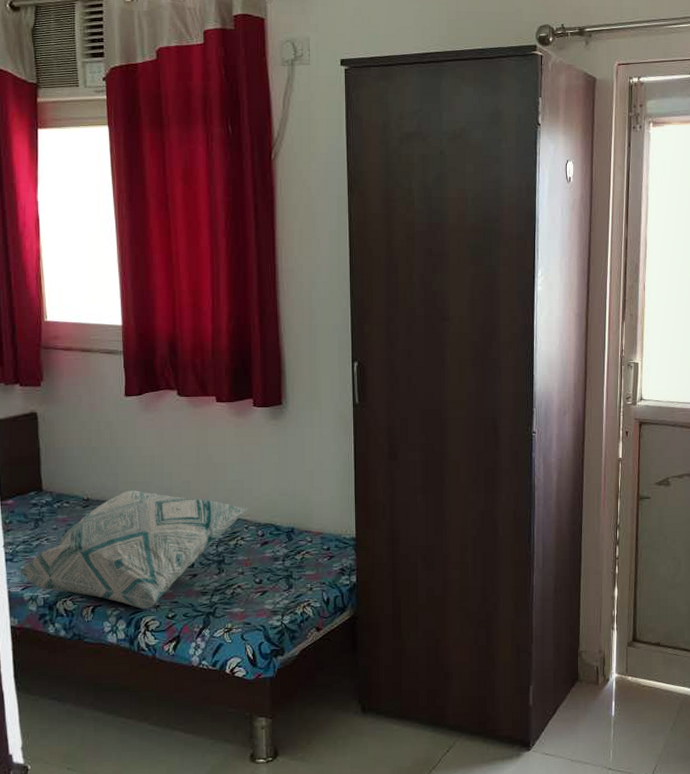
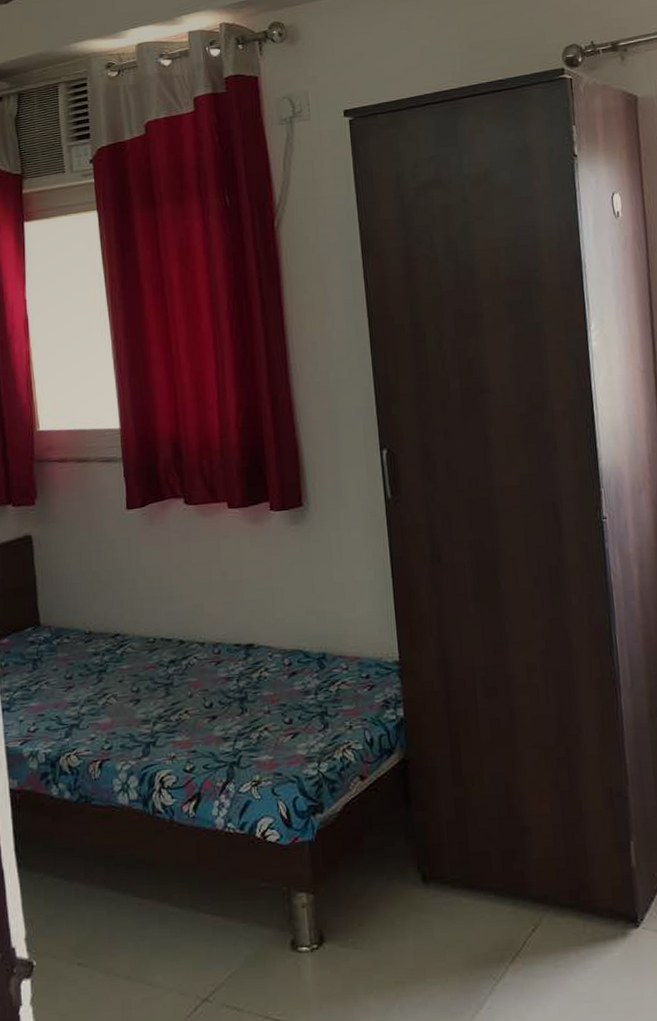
decorative pillow: present [18,490,248,609] -> none [16,618,271,761]

